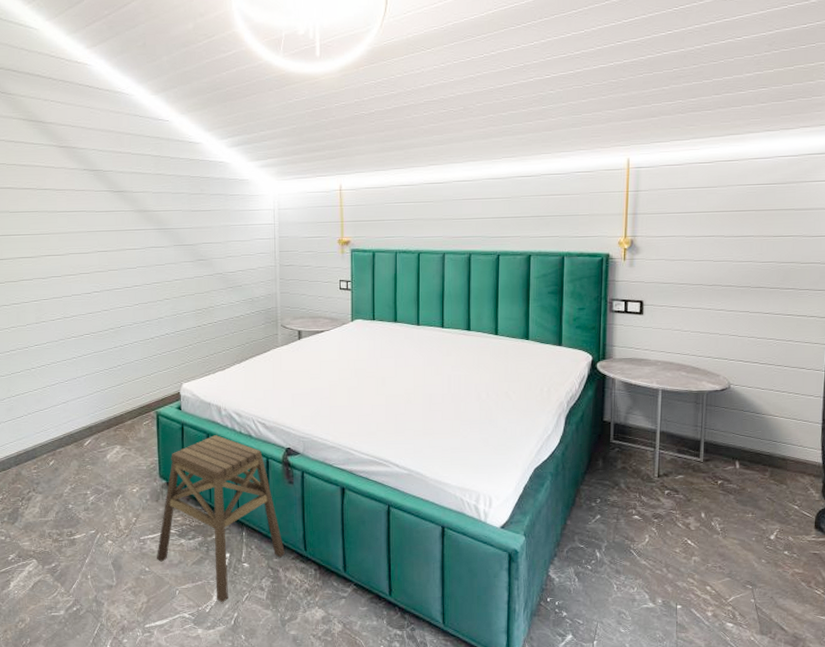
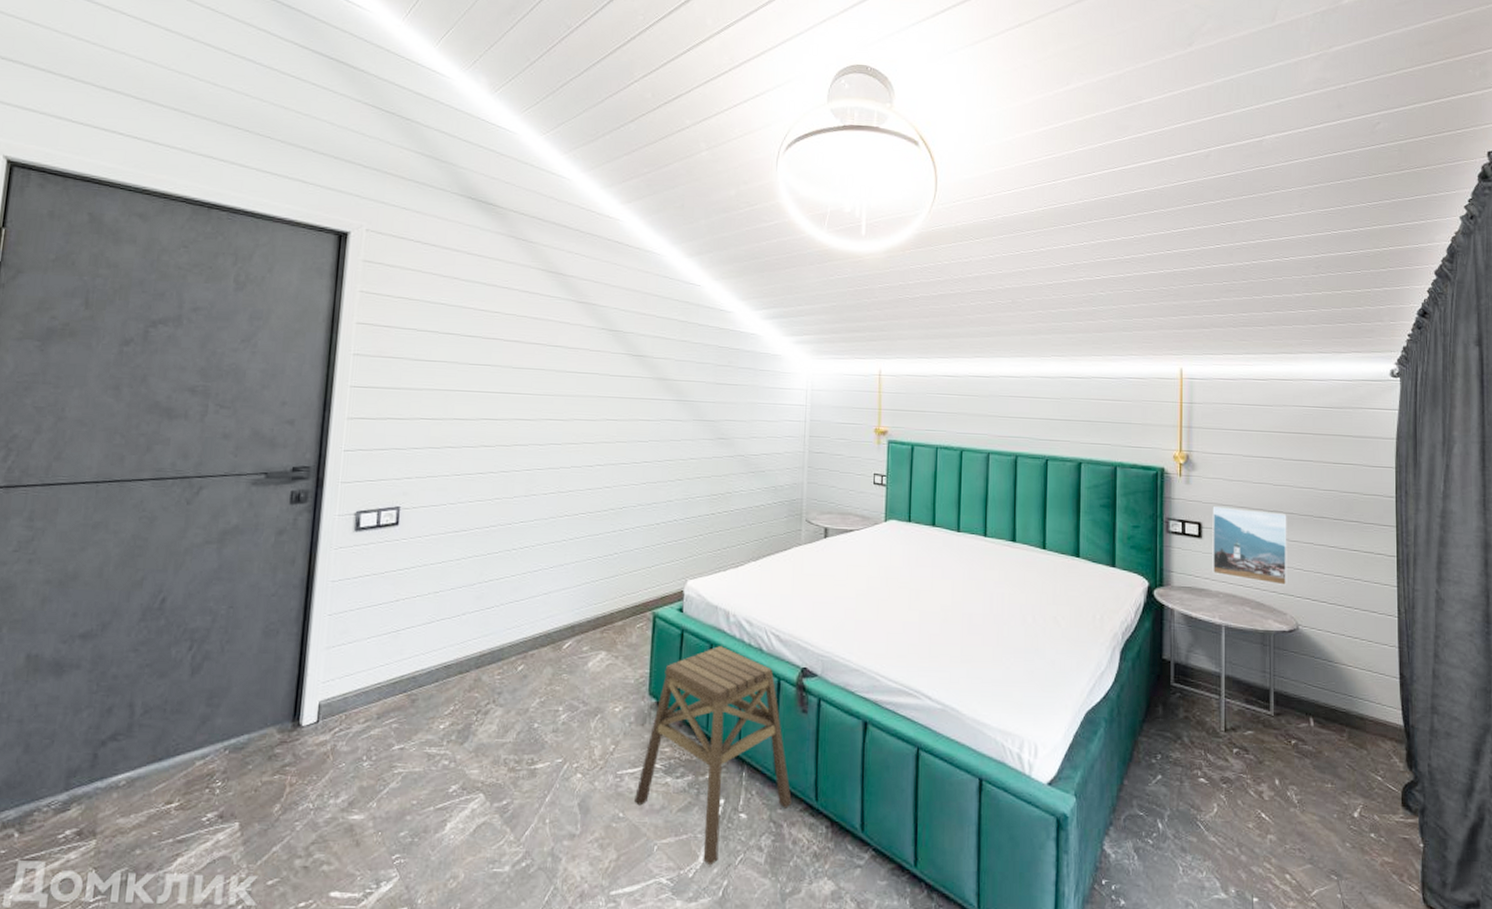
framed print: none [652,284,725,351] -> present [1212,505,1287,585]

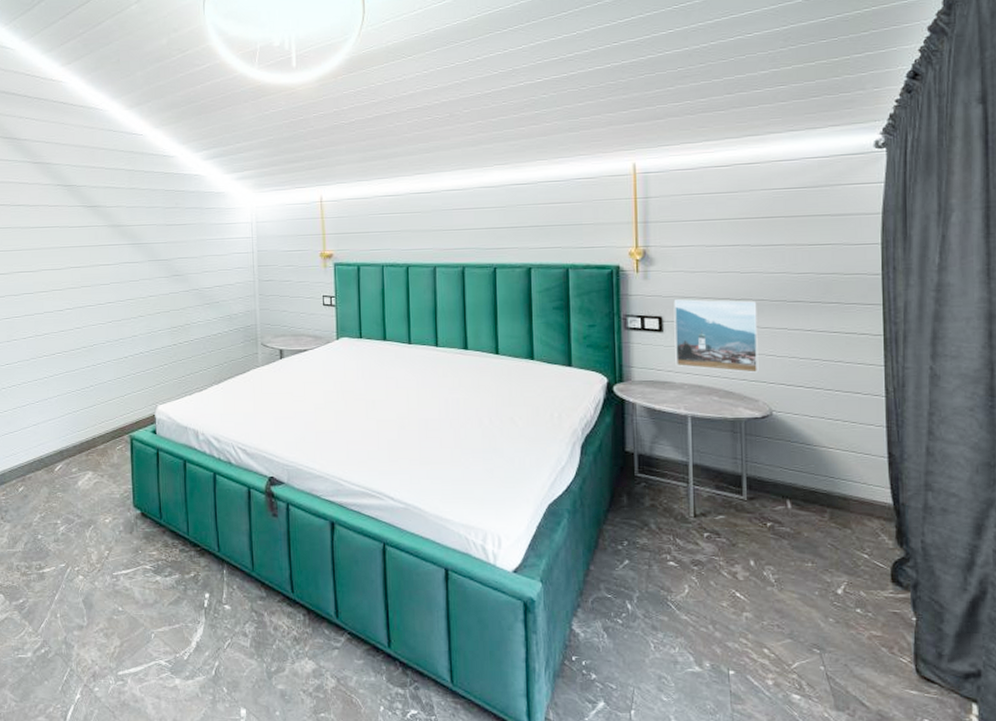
stool: present [635,646,792,866] -> none [131,462,270,650]

